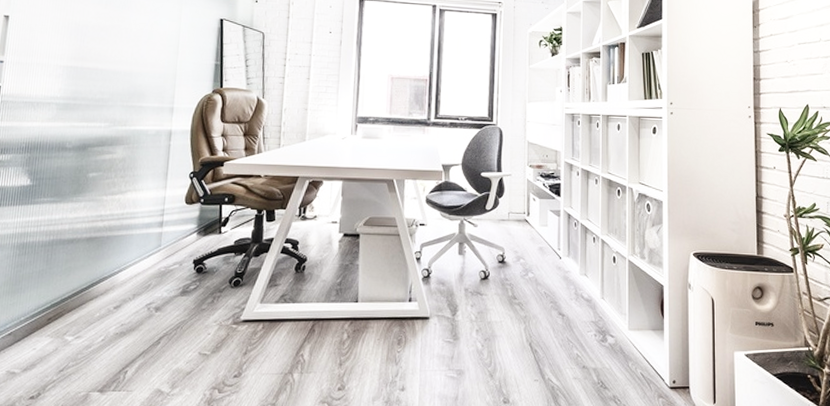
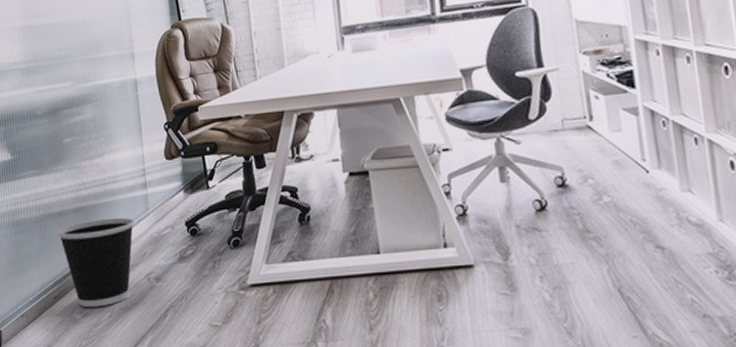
wastebasket: none [65,250,145,331] -> present [58,217,135,308]

